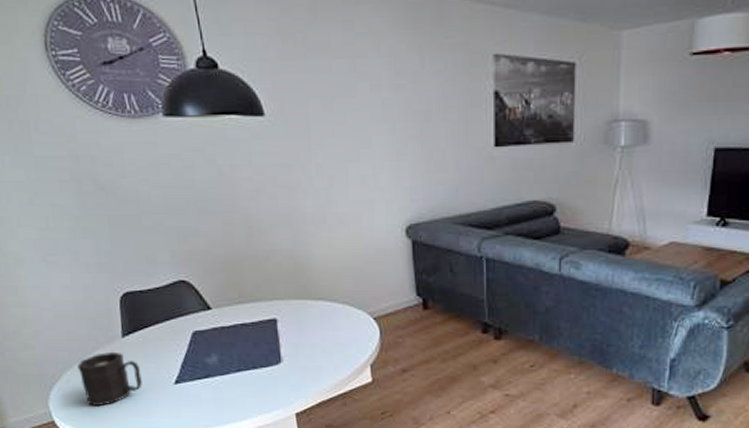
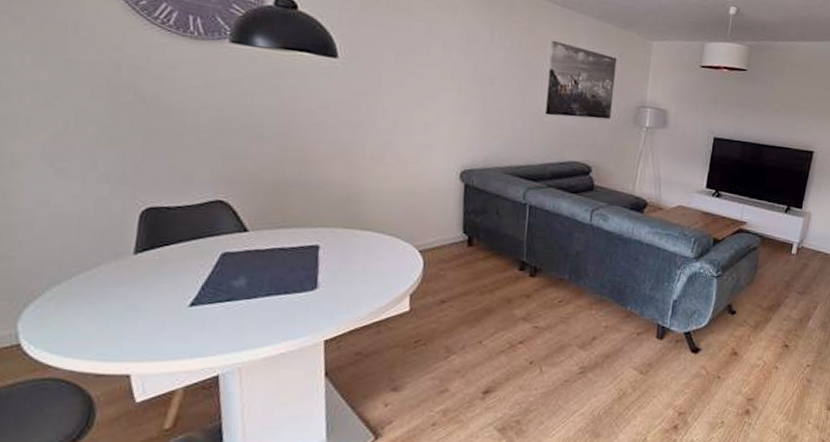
mug: present [77,351,142,407] -> none [68,268,150,329]

